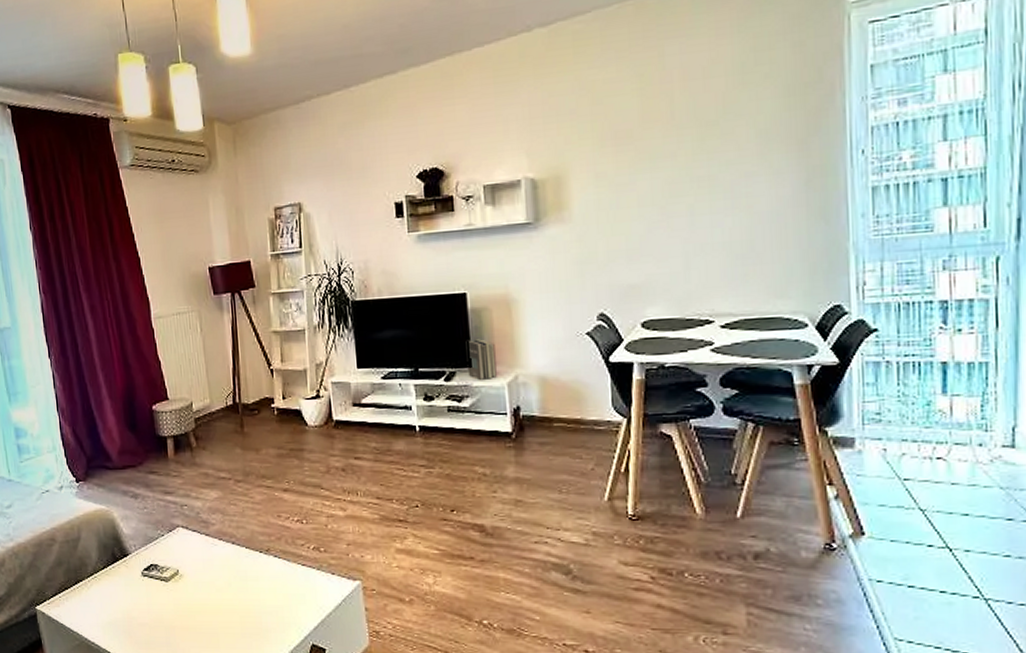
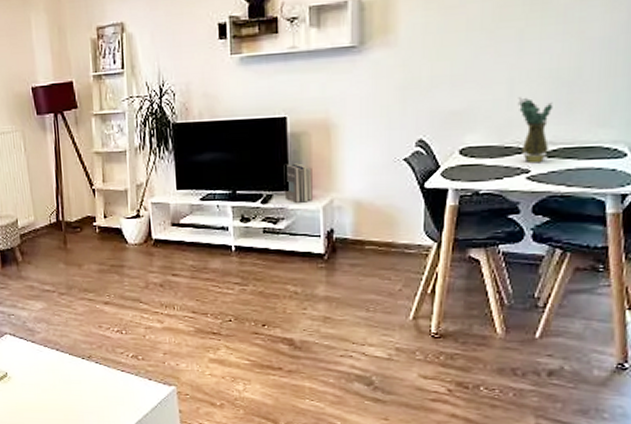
vase: none [694,270,730,335] -> present [517,97,553,163]

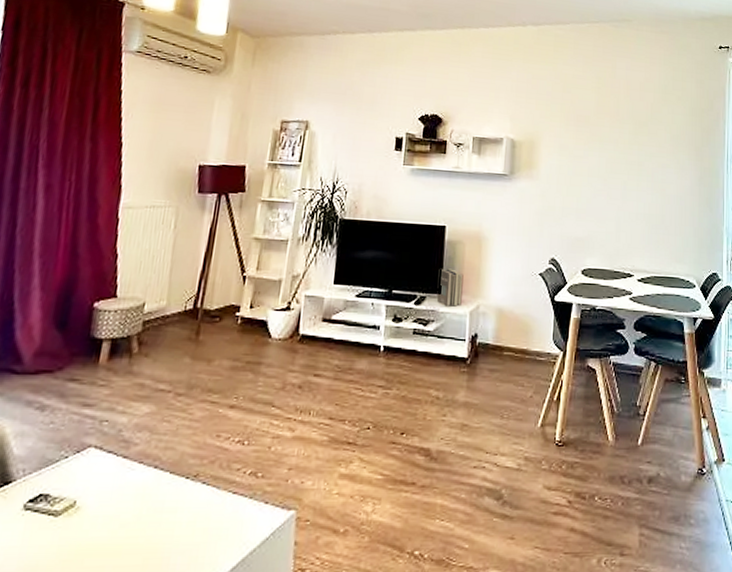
vase: present [517,97,553,163] -> none [623,233,646,287]

